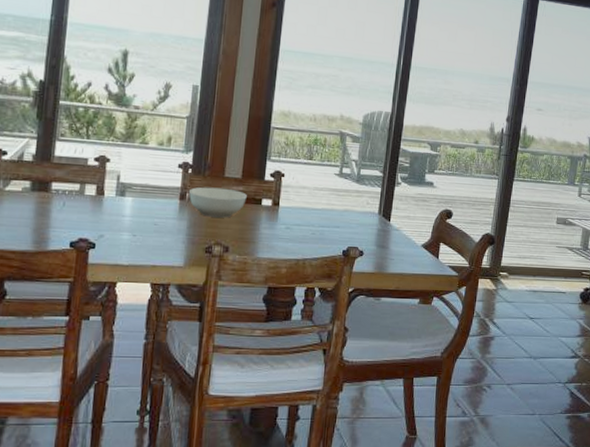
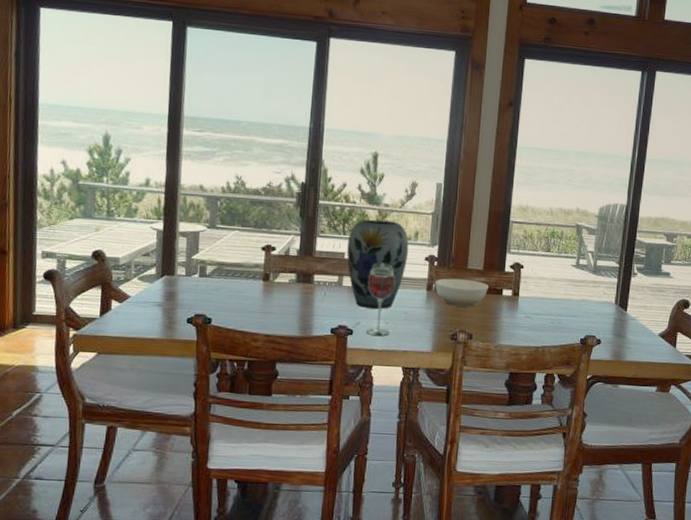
vase: none [90,122,161,220] -> present [346,219,409,309]
wineglass: none [111,169,145,249] -> present [366,262,396,336]

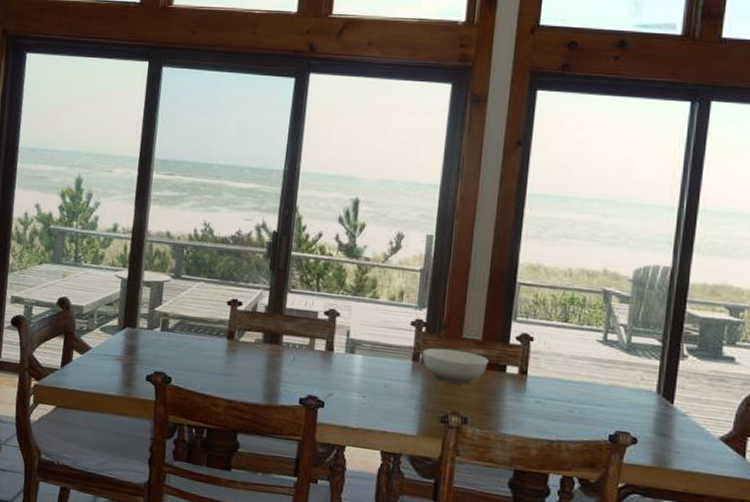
vase: present [346,219,409,309] -> none [320,274,393,380]
wineglass: present [366,262,396,336] -> none [340,325,376,412]

